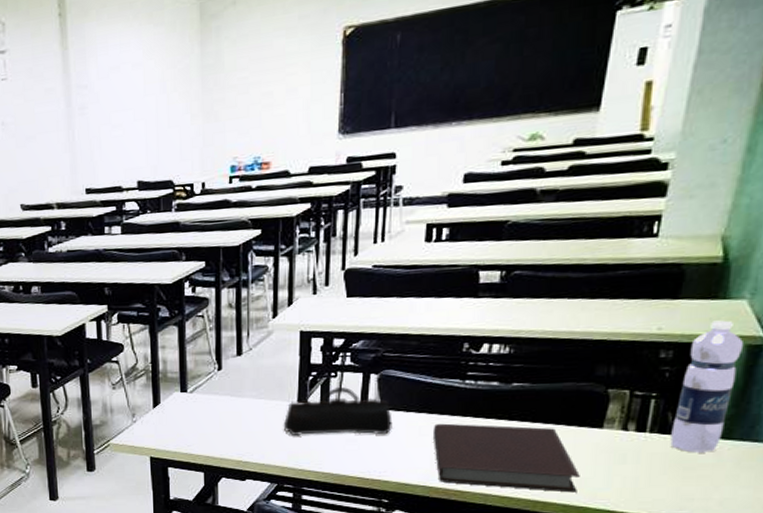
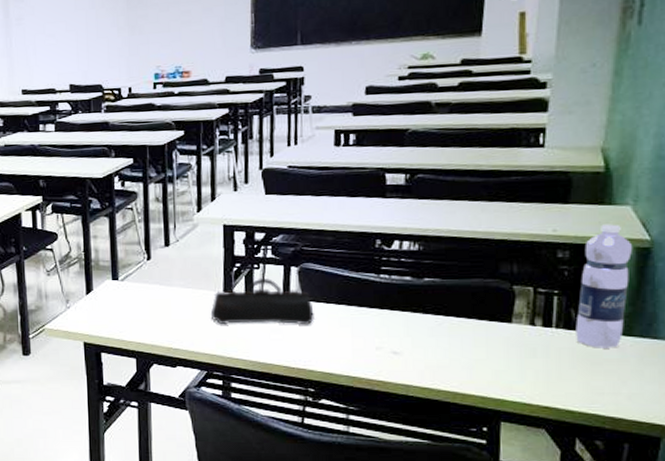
notebook: present [432,423,580,493] -> none [352,315,495,385]

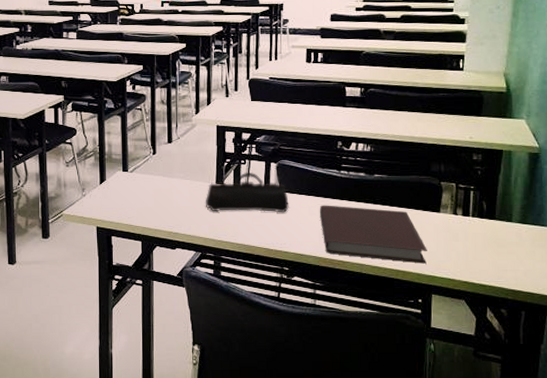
notebook: none [352,315,495,385] -> present [319,205,427,264]
water bottle: present [575,224,633,348] -> none [486,134,527,234]

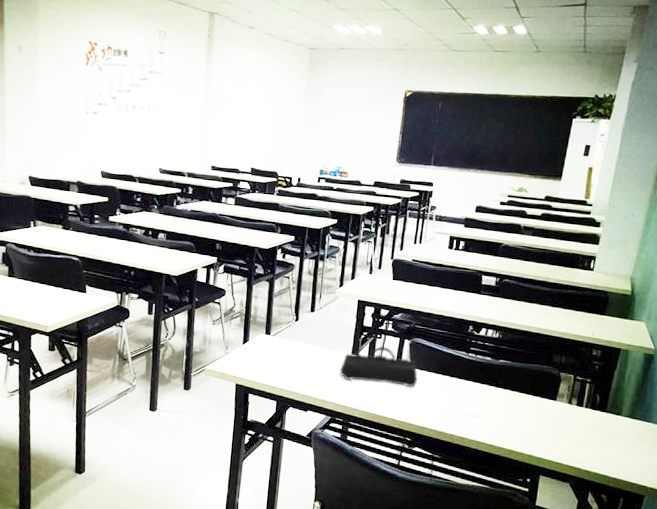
notebook: present [319,205,427,264] -> none [444,383,541,447]

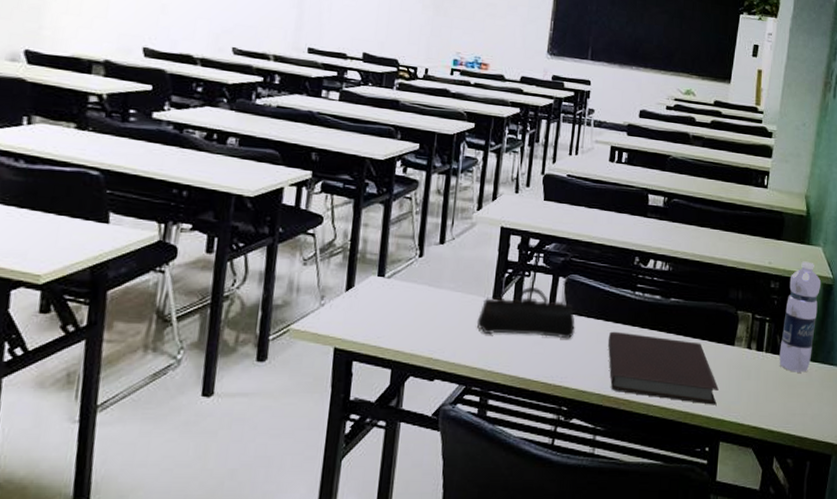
notebook: none [444,383,541,447] -> present [608,331,719,405]
water bottle: none [598,334,643,427] -> present [779,261,822,373]

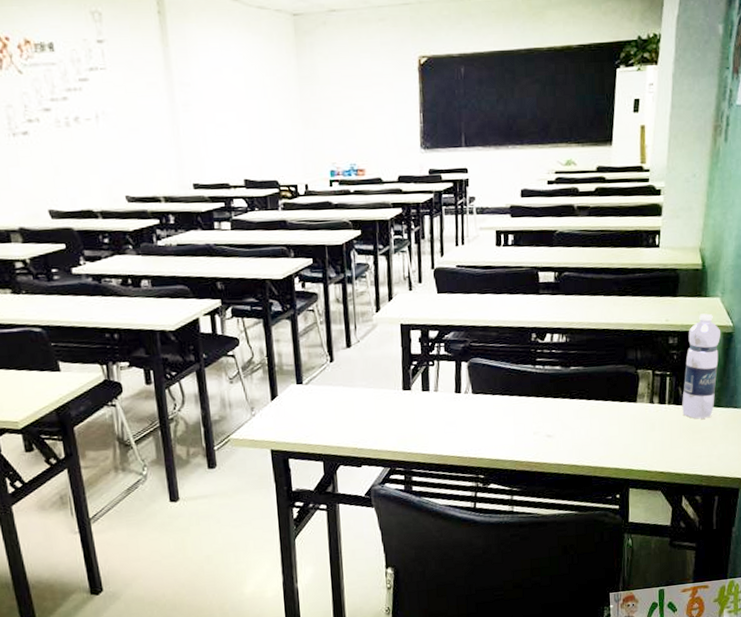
pencil case: present [476,286,575,339] -> none [391,374,483,422]
notebook: present [608,331,719,405] -> none [514,403,625,458]

